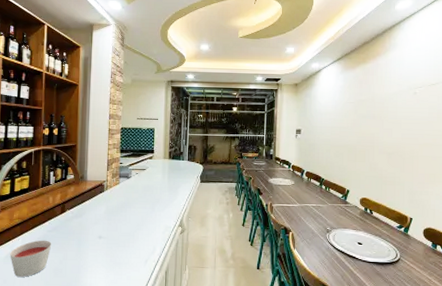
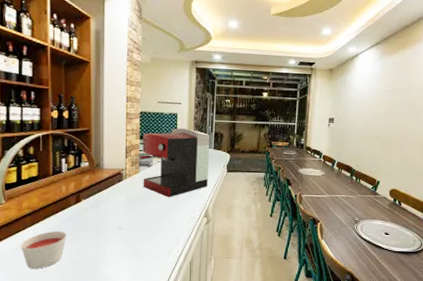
coffee maker: none [120,141,184,207] -> present [140,128,210,197]

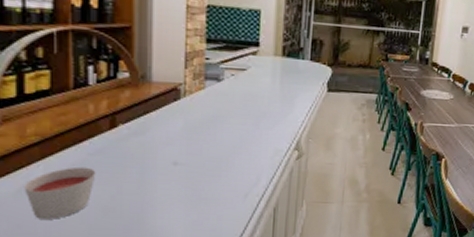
coffee maker: present [140,128,210,197] -> none [205,29,305,123]

